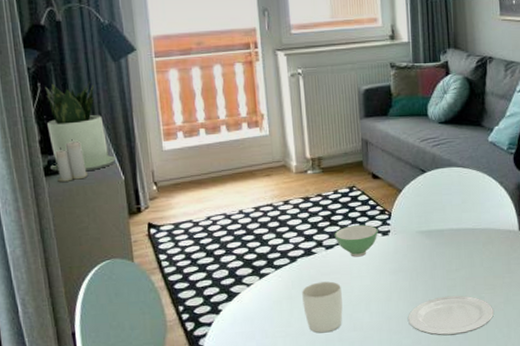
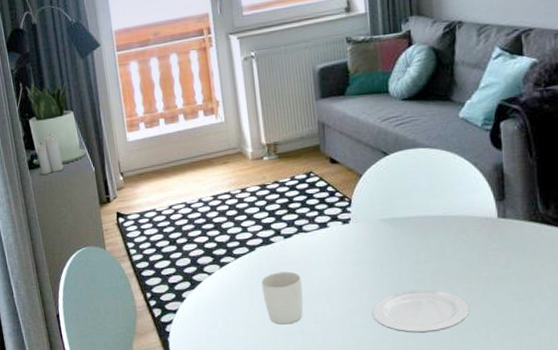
bowl: present [334,225,378,257] -> none [292,212,338,247]

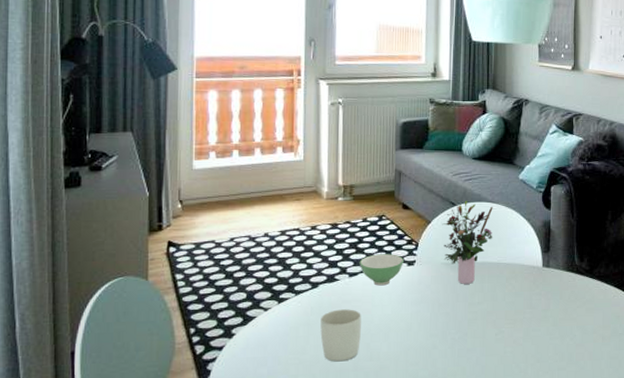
planter: present [26,78,87,167] -> none [71,96,142,186]
candle: present [36,134,65,175] -> none [78,153,112,195]
bowl: none [292,212,338,247] -> present [359,254,404,286]
plate: present [372,289,470,333] -> none [426,328,513,369]
bouquet: none [375,145,435,241] -> present [442,197,493,284]

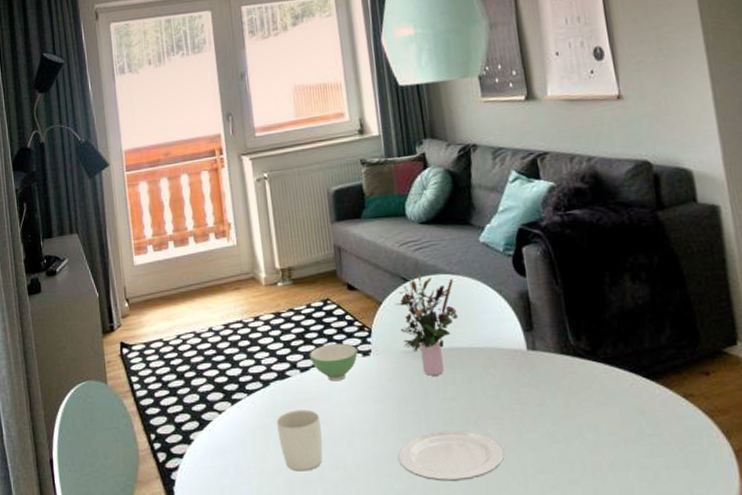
plate: none [426,328,513,369] -> present [398,430,505,481]

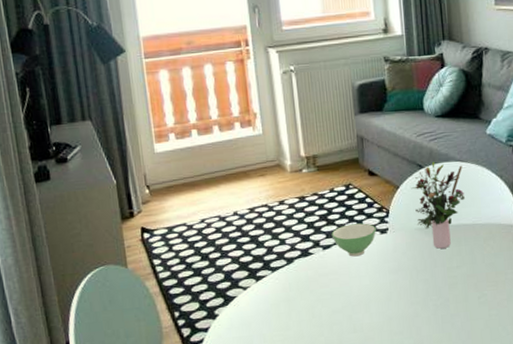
mug: present [277,409,323,471] -> none [300,282,342,336]
plate: present [398,430,505,481] -> none [409,293,498,335]

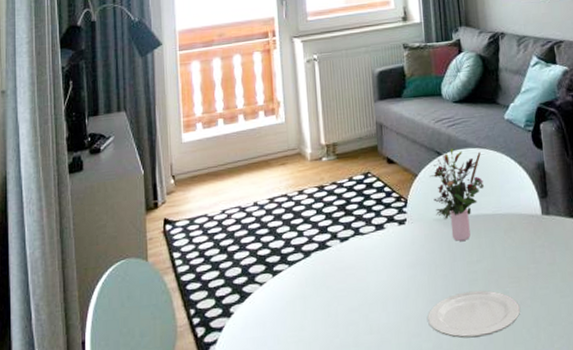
bowl: present [331,223,376,257] -> none [349,213,394,250]
plate: none [409,293,498,335] -> present [428,290,521,338]

